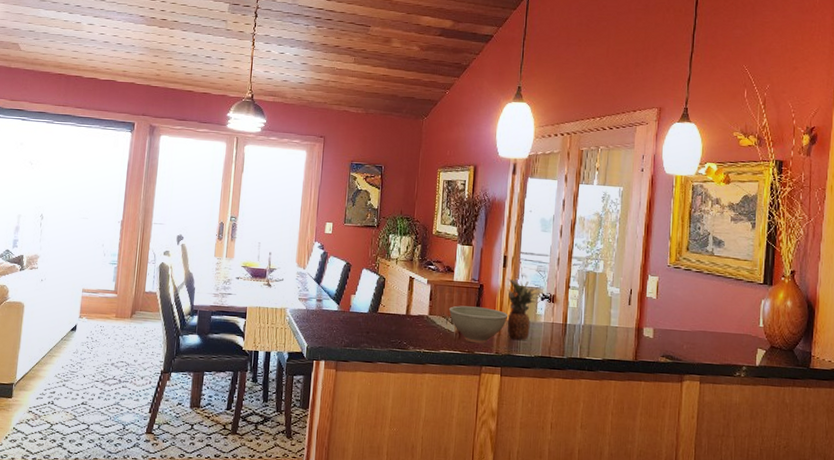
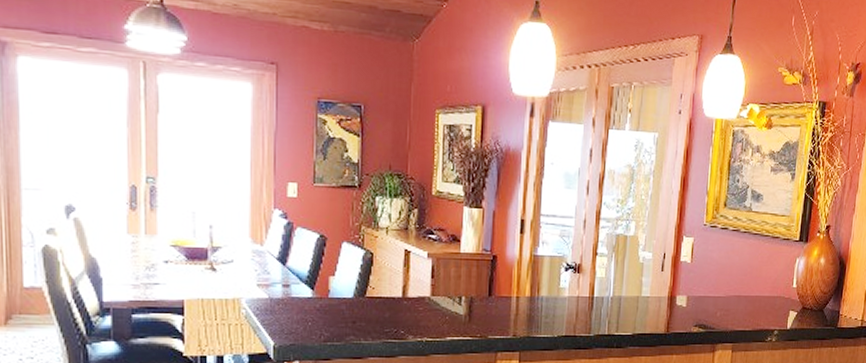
bowl: present [448,305,509,344] -> none [455,282,528,326]
fruit: present [507,278,541,341] -> none [525,246,564,320]

